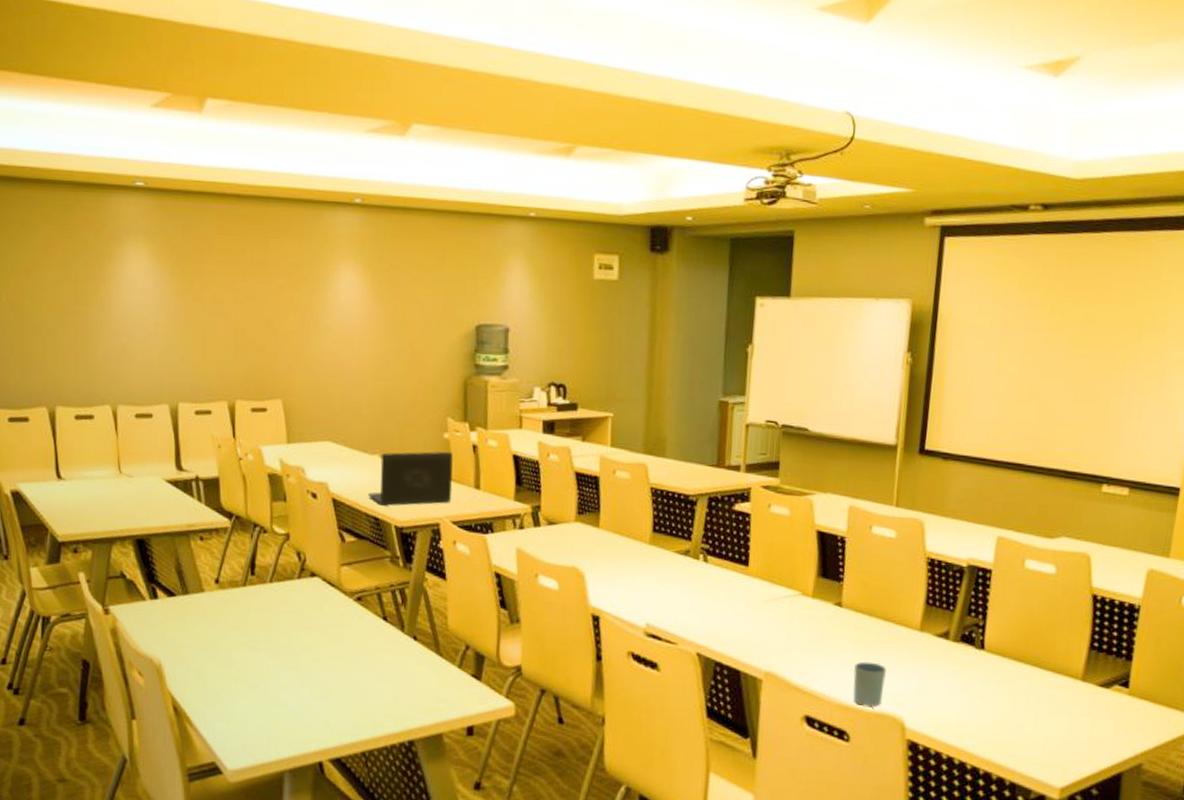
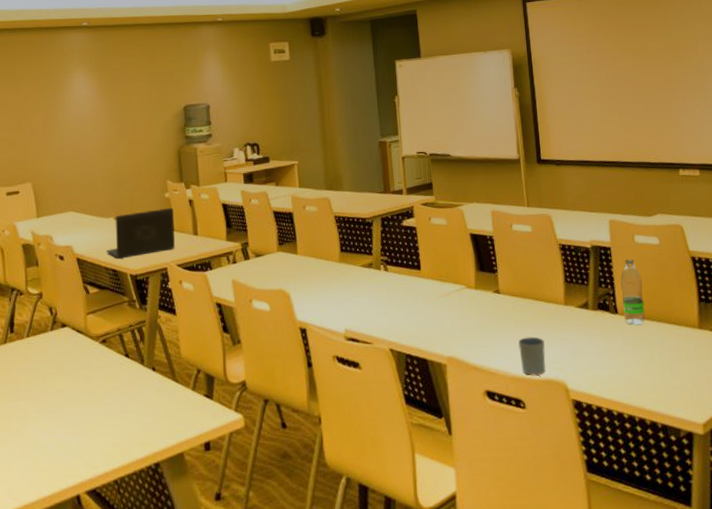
bottle: none [990,586,1024,667] -> present [620,259,646,326]

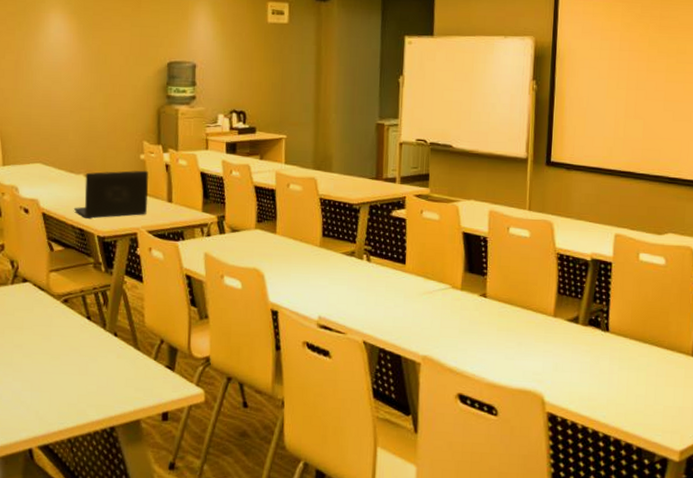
mug: present [518,336,546,375] -> none [499,345,527,384]
bottle: present [620,259,646,326] -> none [614,276,640,346]

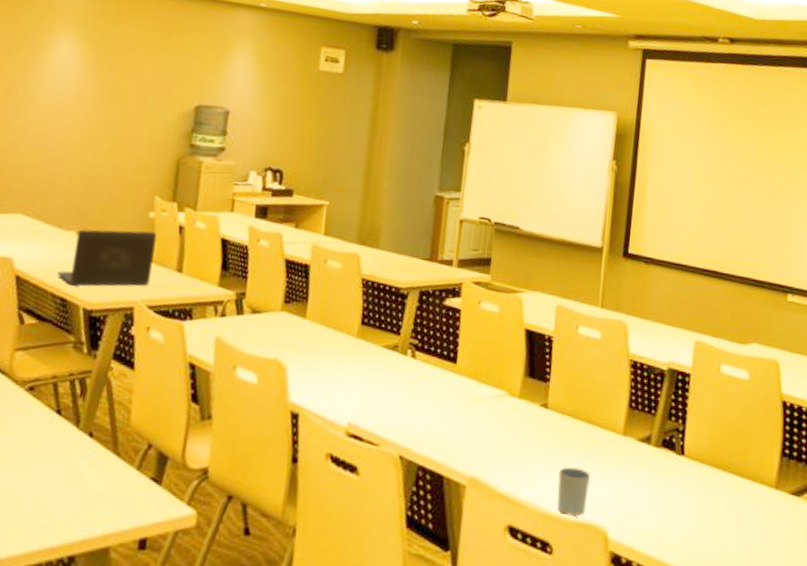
mug: none [499,345,527,384] -> present [556,466,591,516]

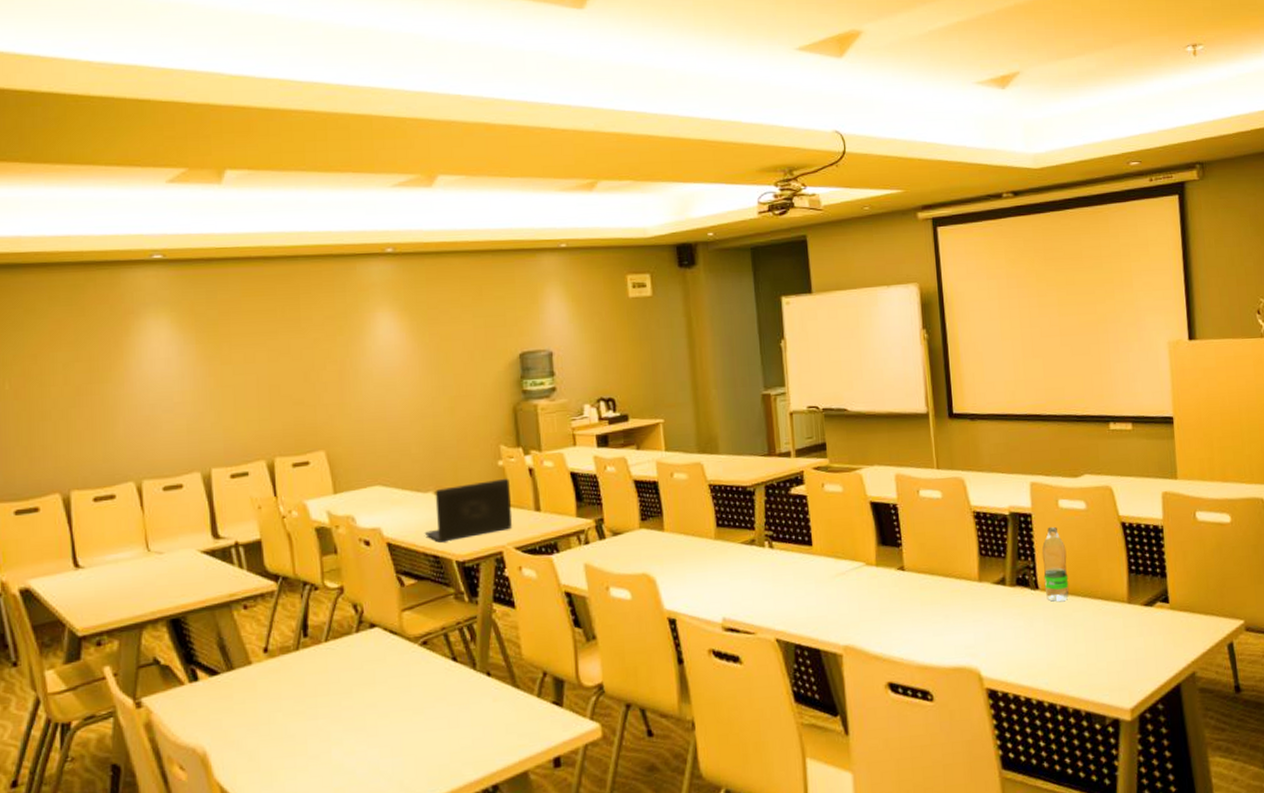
mug: present [556,466,591,516] -> none [926,619,957,663]
bottle: none [690,391,720,474] -> present [1041,526,1070,603]

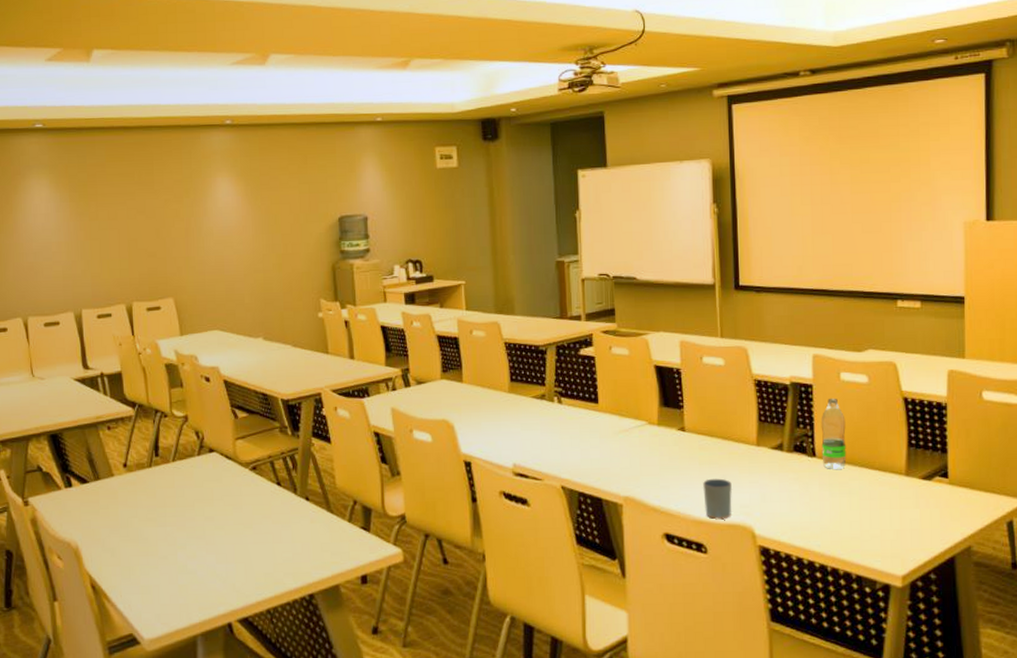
laptop: present [424,478,513,543] -> none [254,328,330,382]
mug: none [926,619,957,663] -> present [703,478,733,519]

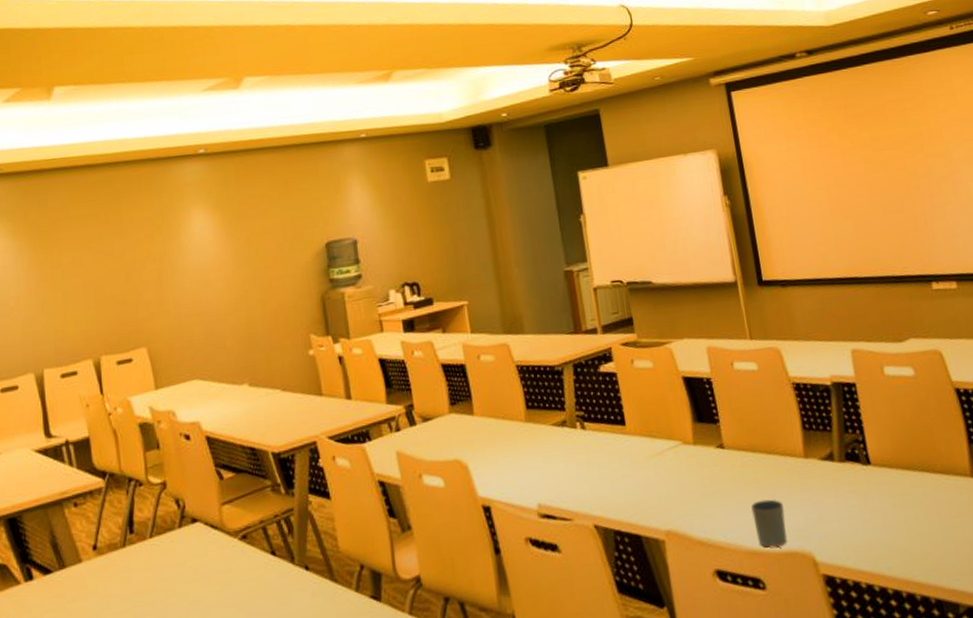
bottle: present [821,398,847,470] -> none [870,395,905,478]

